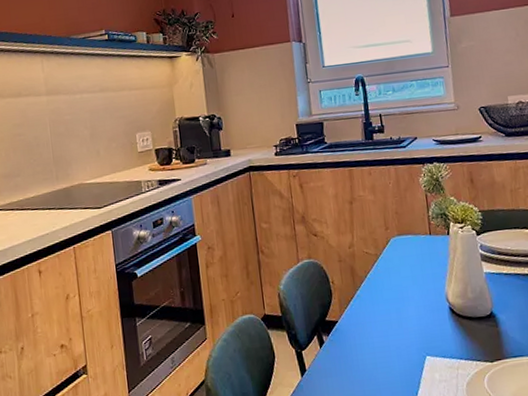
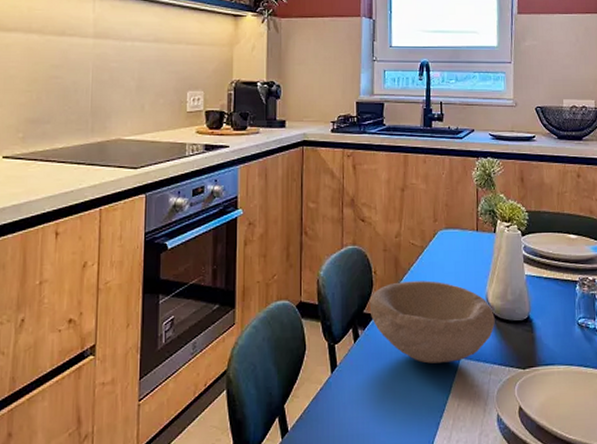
bowl: none [330,285,458,363] -> present [369,281,495,364]

